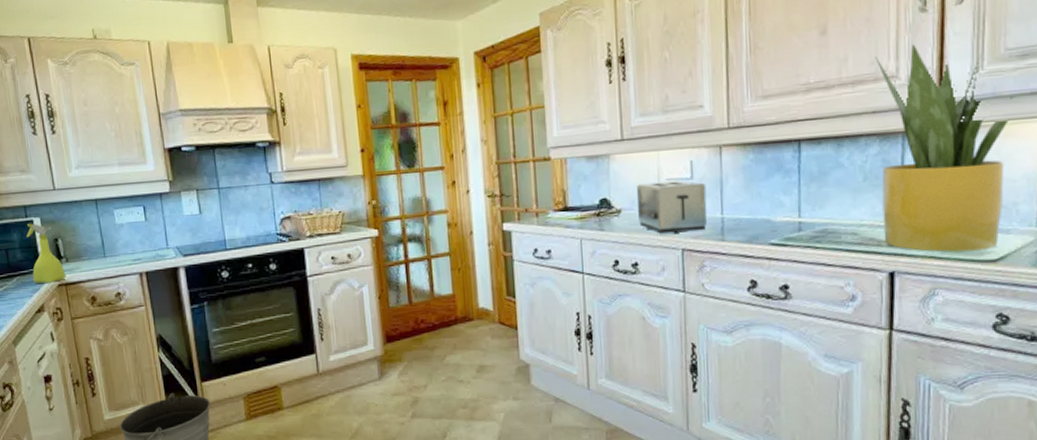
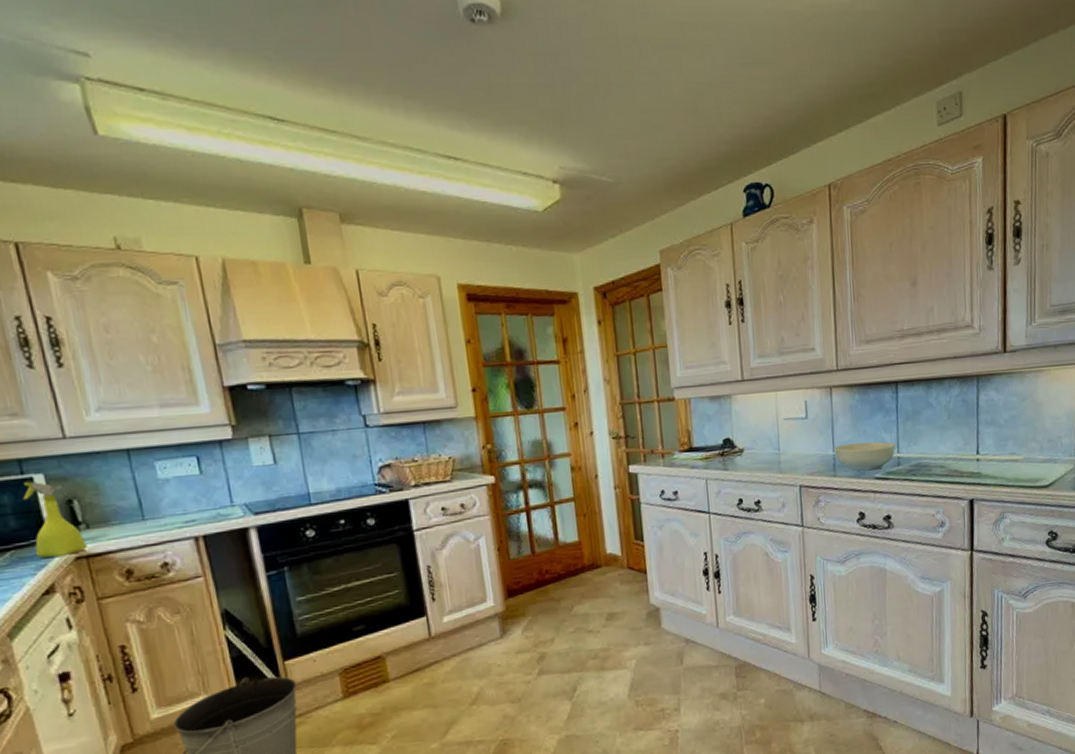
toaster: present [637,180,708,234] -> none [757,420,822,472]
bowl: none [721,204,797,236] -> present [833,441,896,471]
planter: present [875,44,1010,253] -> none [955,298,1055,481]

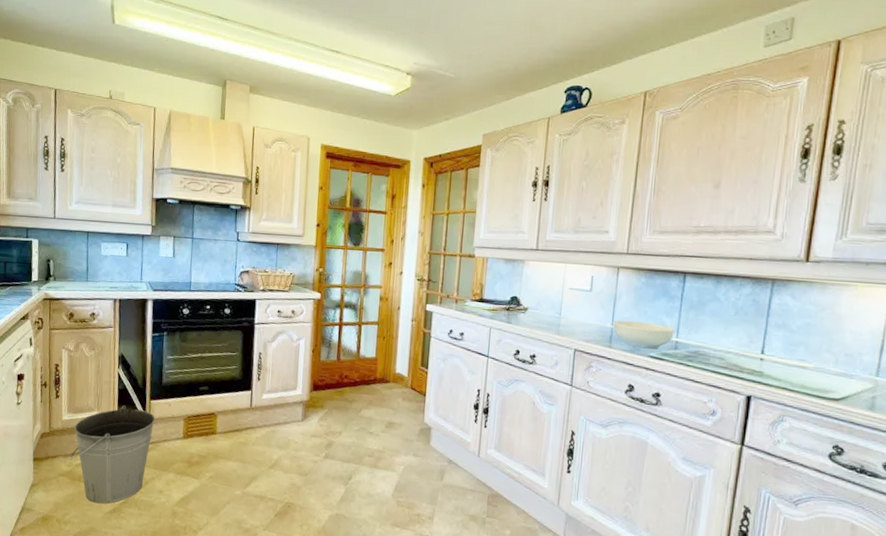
spray bottle: present [23,481,87,558] -> none [23,243,52,296]

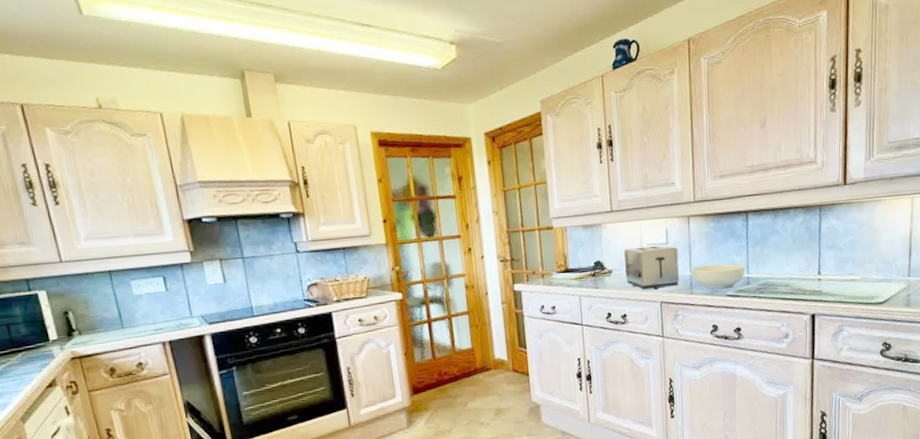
toaster: none [540,289,602,337] -> present [624,245,680,290]

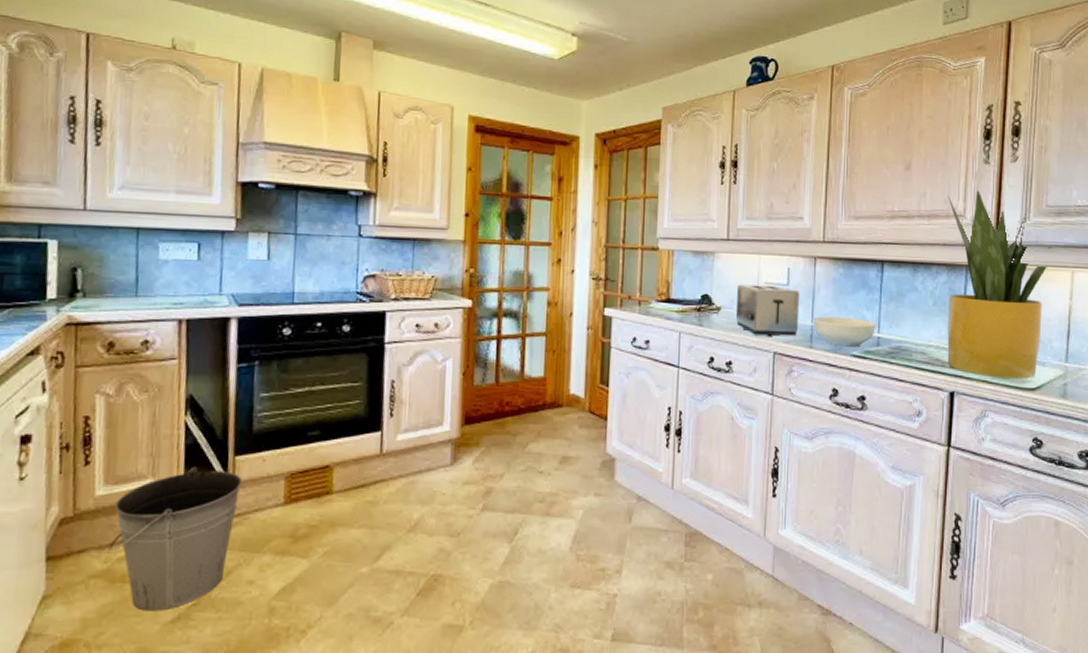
planter: none [800,137,891,298] -> present [947,190,1048,379]

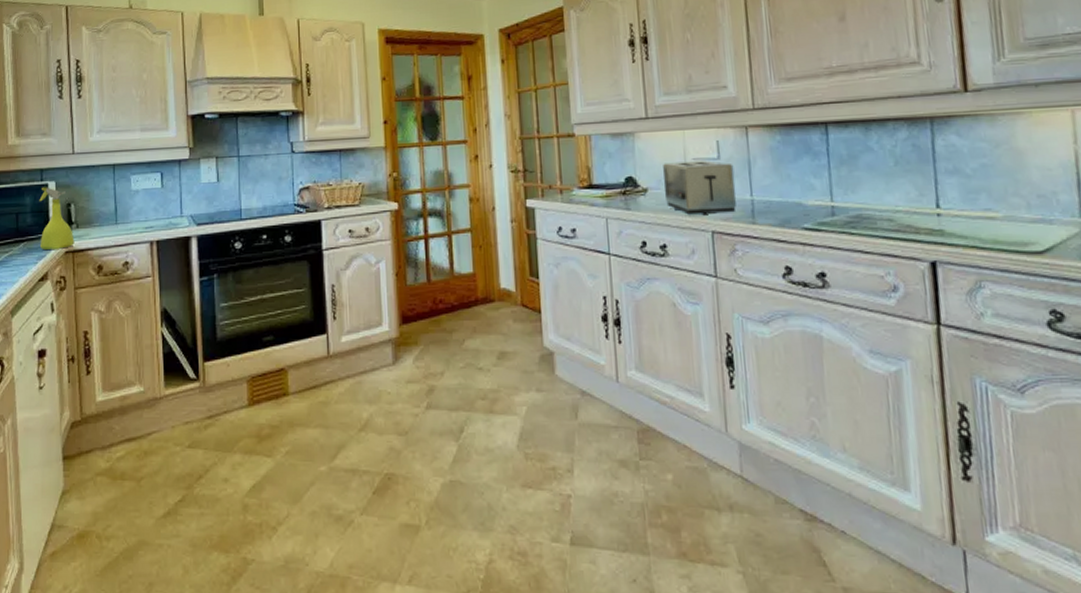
spray bottle: none [32,245,80,321] -> present [39,187,75,251]
bucket: present [107,467,242,611] -> none [108,374,211,506]
bowl: present [812,316,877,347] -> none [751,187,829,220]
planter: present [947,190,1048,379] -> none [895,32,1042,243]

